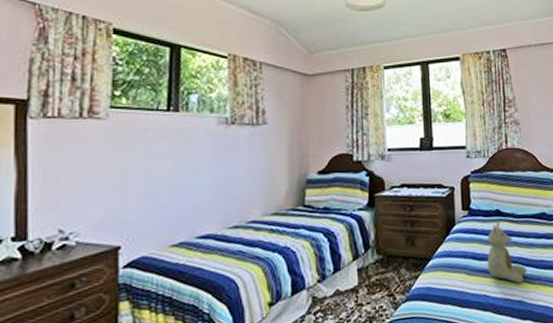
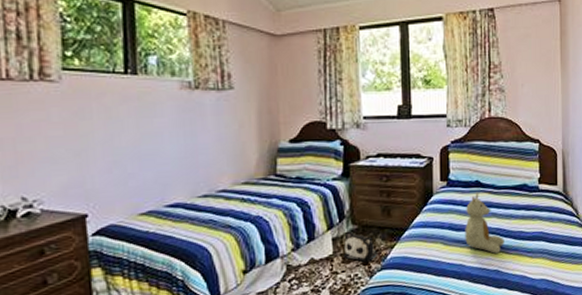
plush toy: none [368,261,403,293] -> present [343,231,379,262]

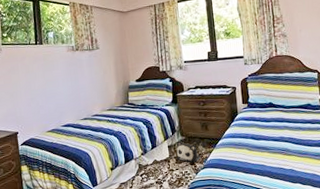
stuffed bear: present [465,192,505,254] -> none [263,111,296,157]

